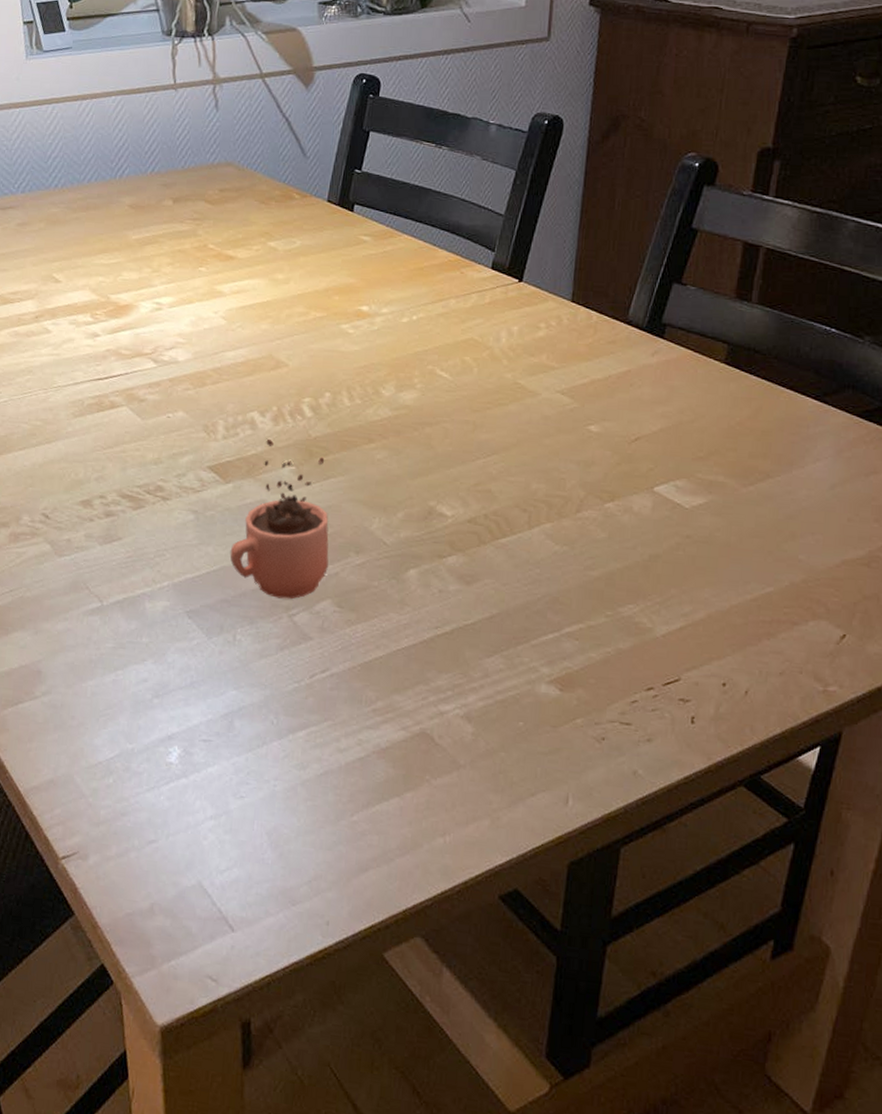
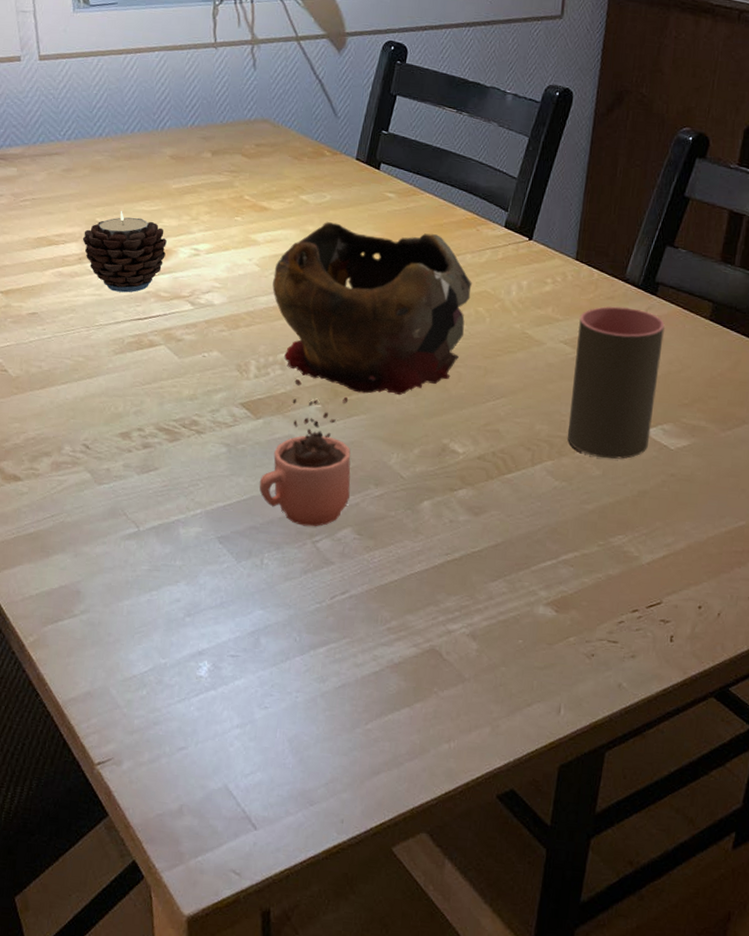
candle: none [38,264,127,352] -> present [82,210,167,293]
decorative bowl: none [240,269,457,455] -> present [272,222,472,396]
cup: none [567,351,675,520] -> present [567,306,666,460]

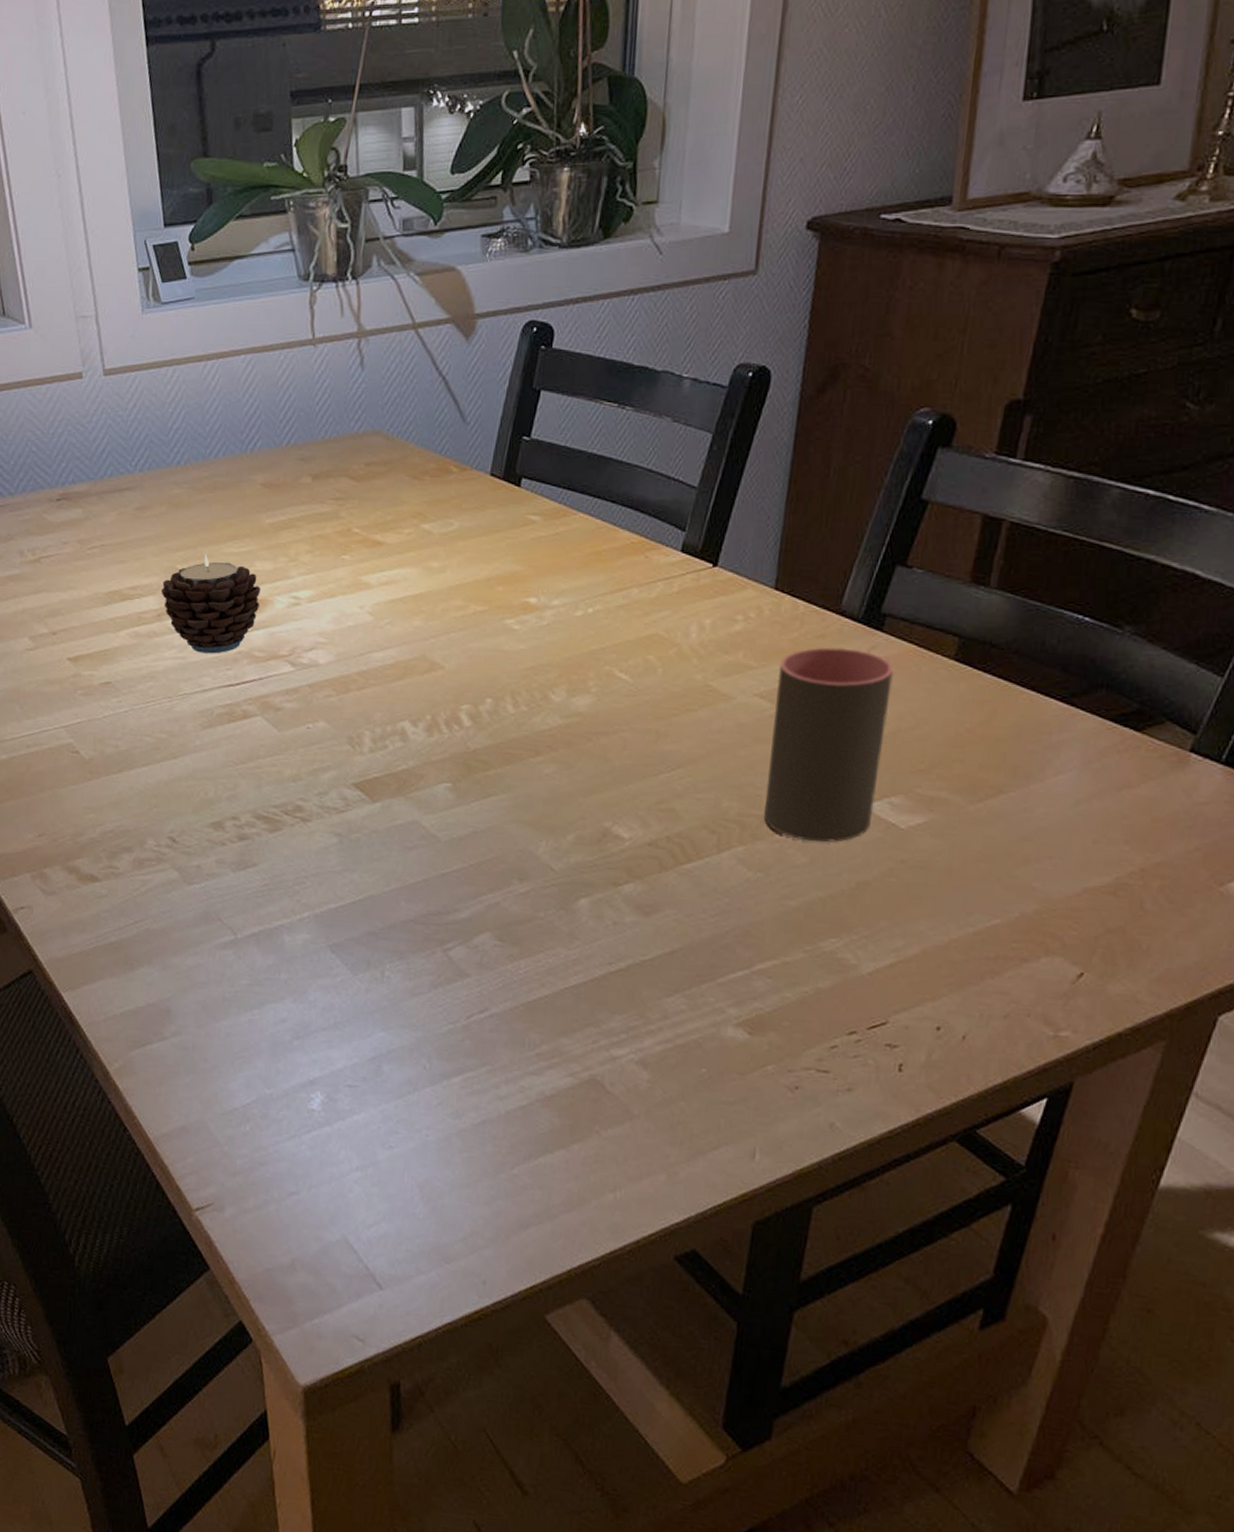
cocoa: present [259,379,351,527] -> none [377,753,489,932]
decorative bowl: present [272,222,472,396] -> none [389,556,640,769]

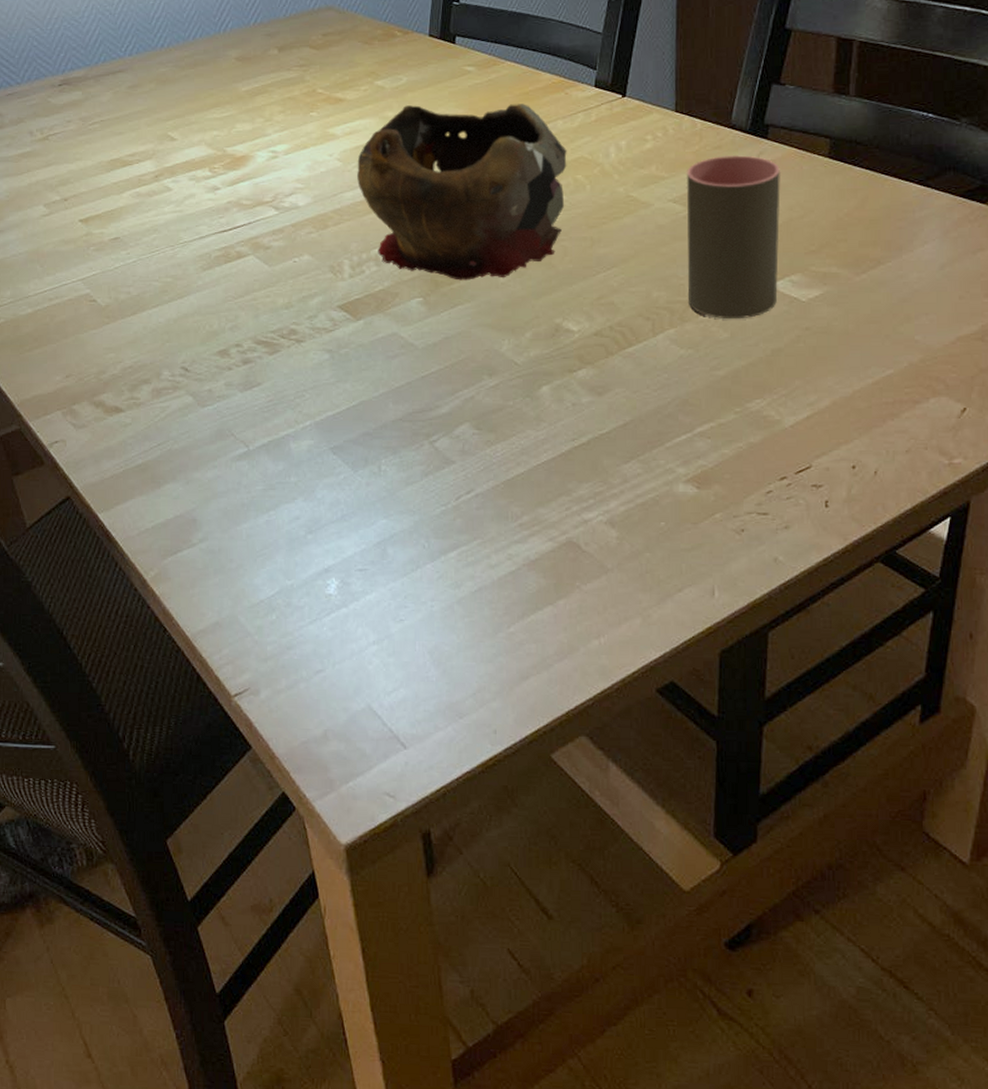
candle: present [160,554,261,654] -> none [156,121,243,206]
decorative bowl: none [389,556,640,769] -> present [357,104,567,281]

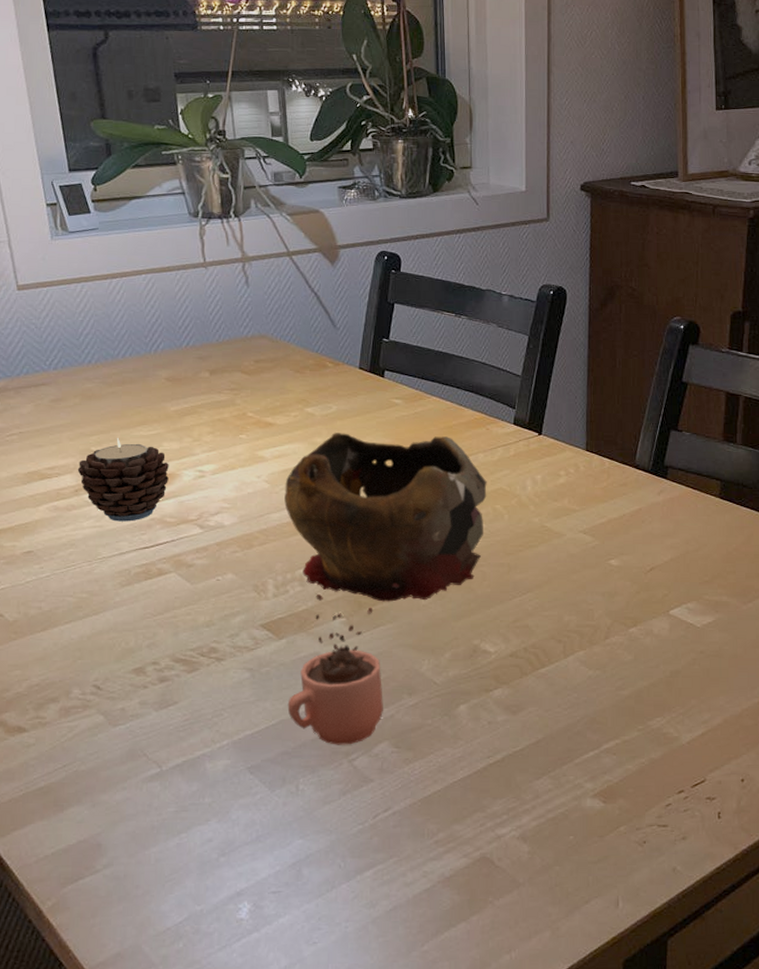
candle: none [156,121,243,206] -> present [77,437,169,522]
cocoa: none [367,274,463,427] -> present [287,594,383,745]
cup: present [686,154,781,320] -> none [595,491,679,643]

